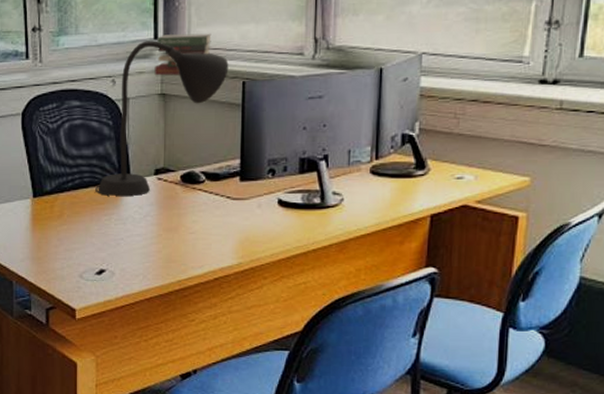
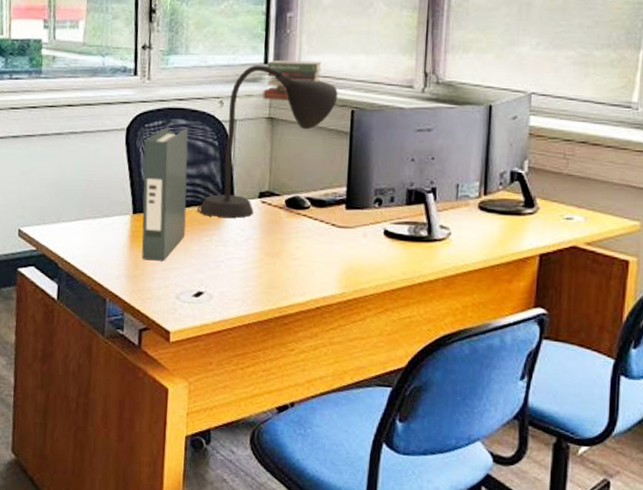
binder: none [39,108,86,242] -> present [142,126,189,261]

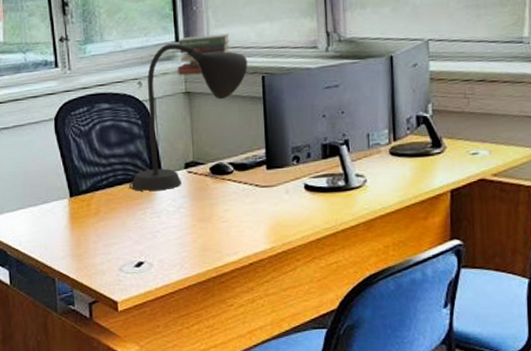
binder: present [142,126,189,261] -> none [71,110,121,239]

